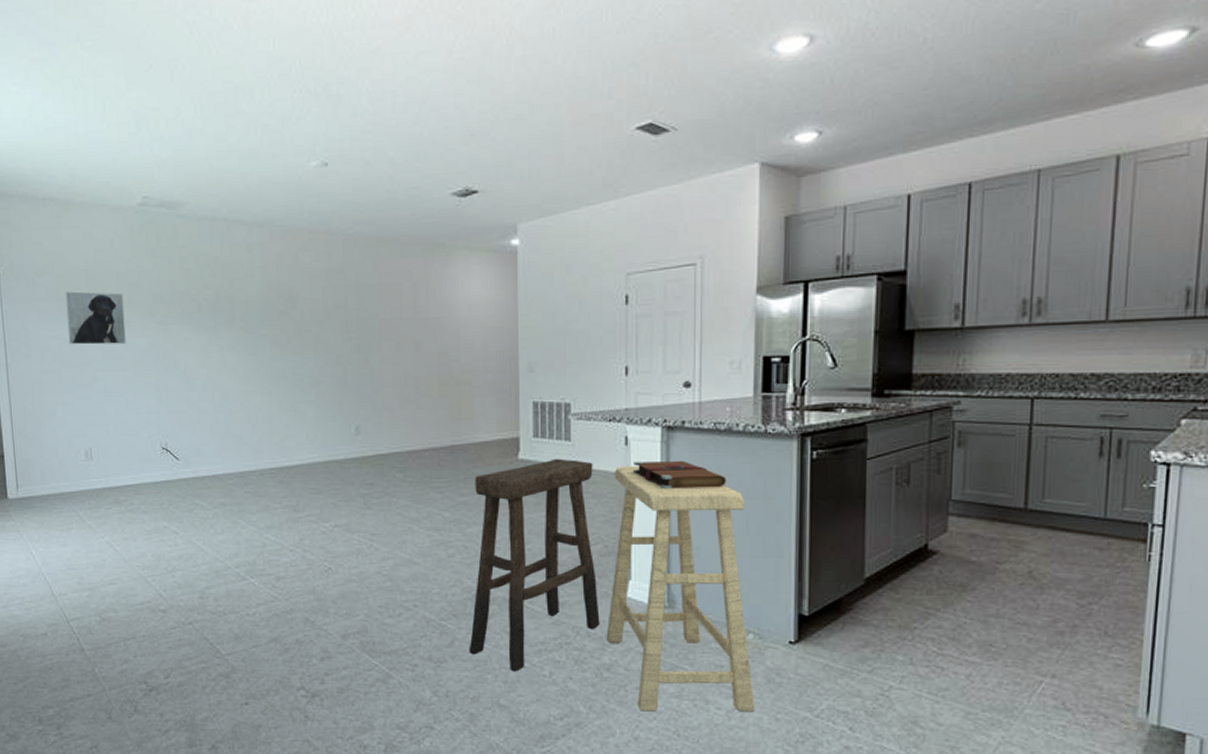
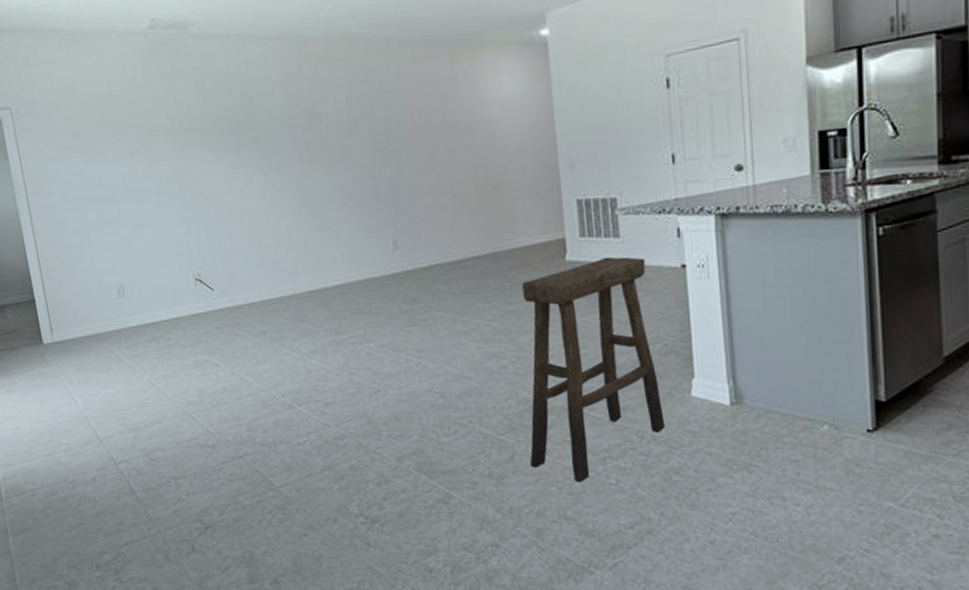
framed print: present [65,291,126,345] -> none [81,122,148,180]
stool: present [606,466,756,712] -> none [668,258,836,514]
book: present [632,460,727,490] -> none [687,248,789,281]

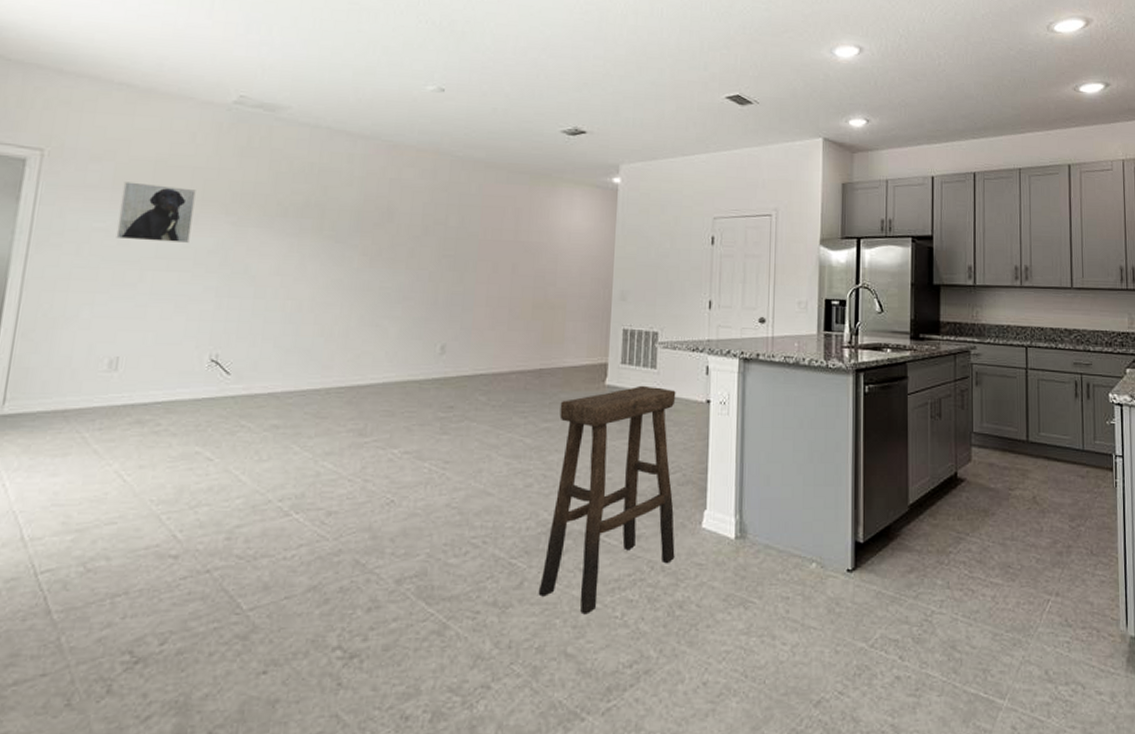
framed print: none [81,122,148,180] -> present [116,181,196,243]

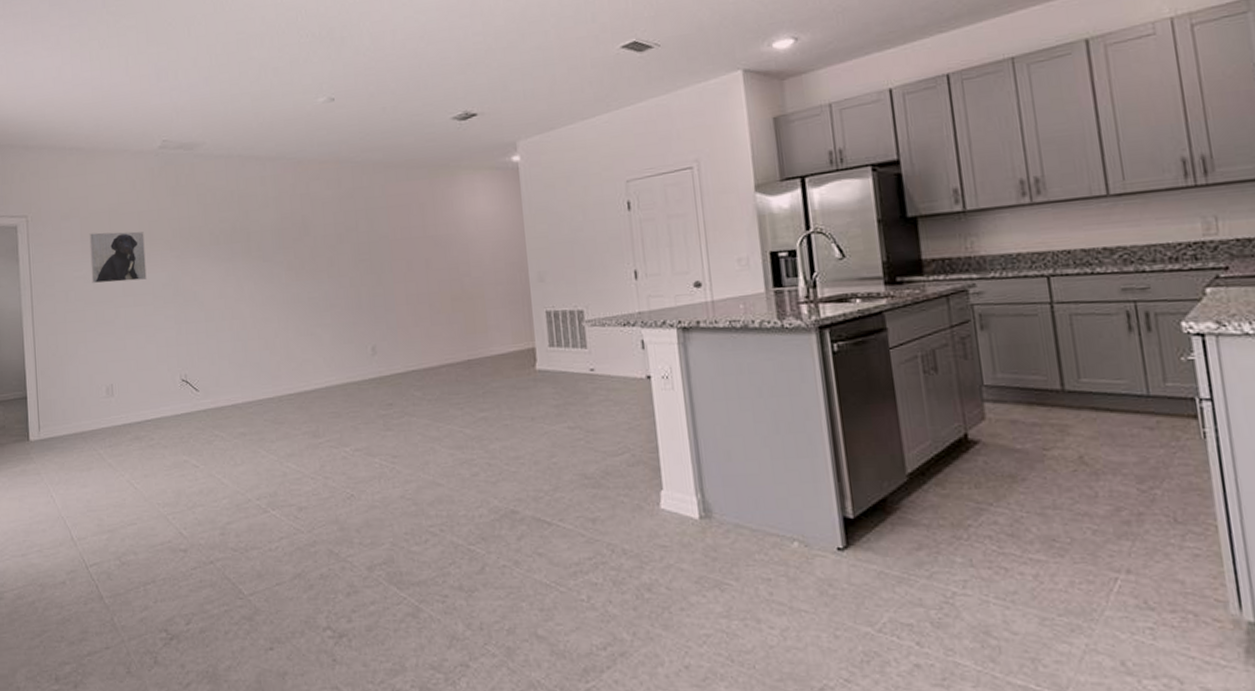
stool: present [538,385,676,615] -> none [493,366,636,598]

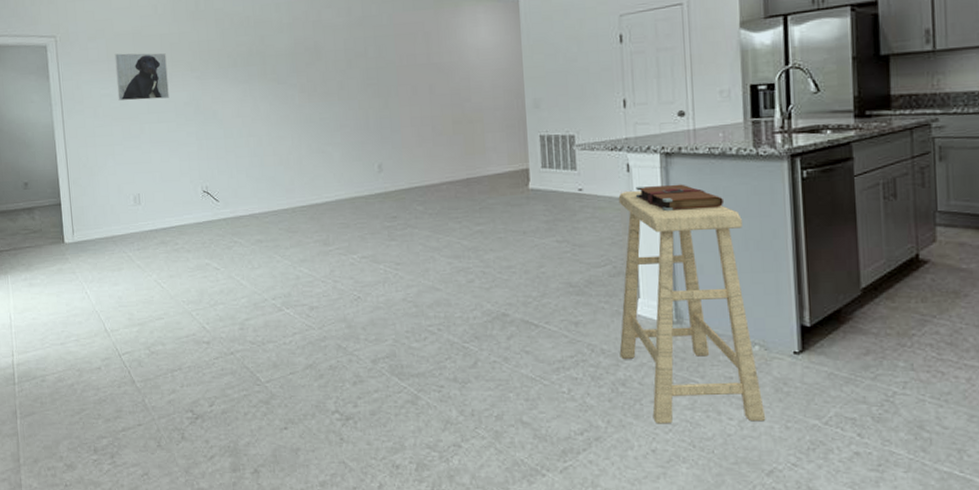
stool: none [634,370,812,635] -> present [618,191,766,424]
book: none [652,361,750,392] -> present [635,184,725,212]

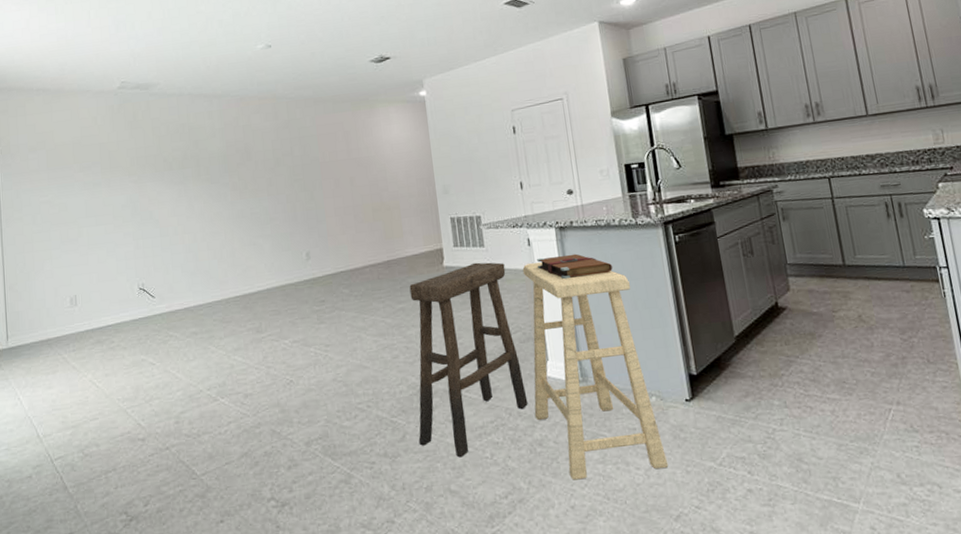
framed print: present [114,53,169,101] -> none [54,160,107,207]
stool: none [489,186,613,390] -> present [409,262,528,458]

